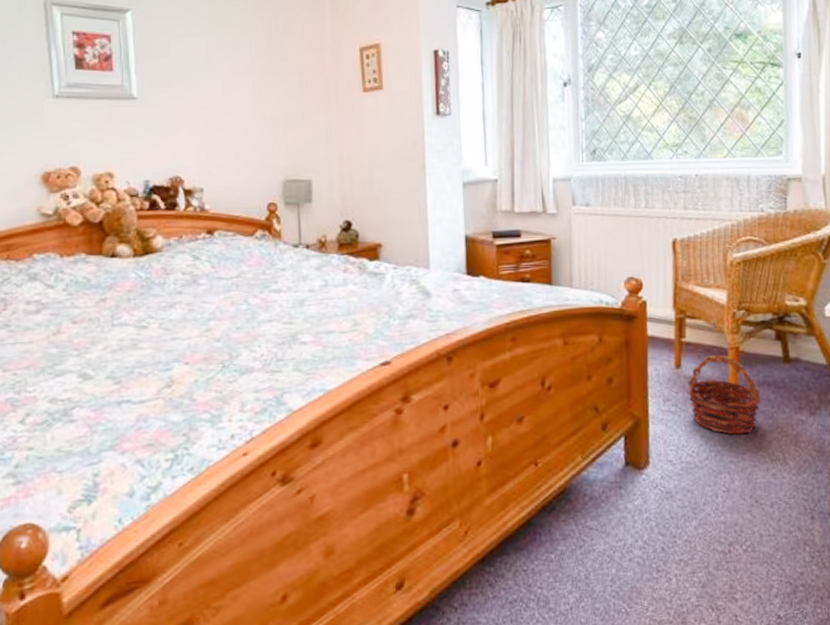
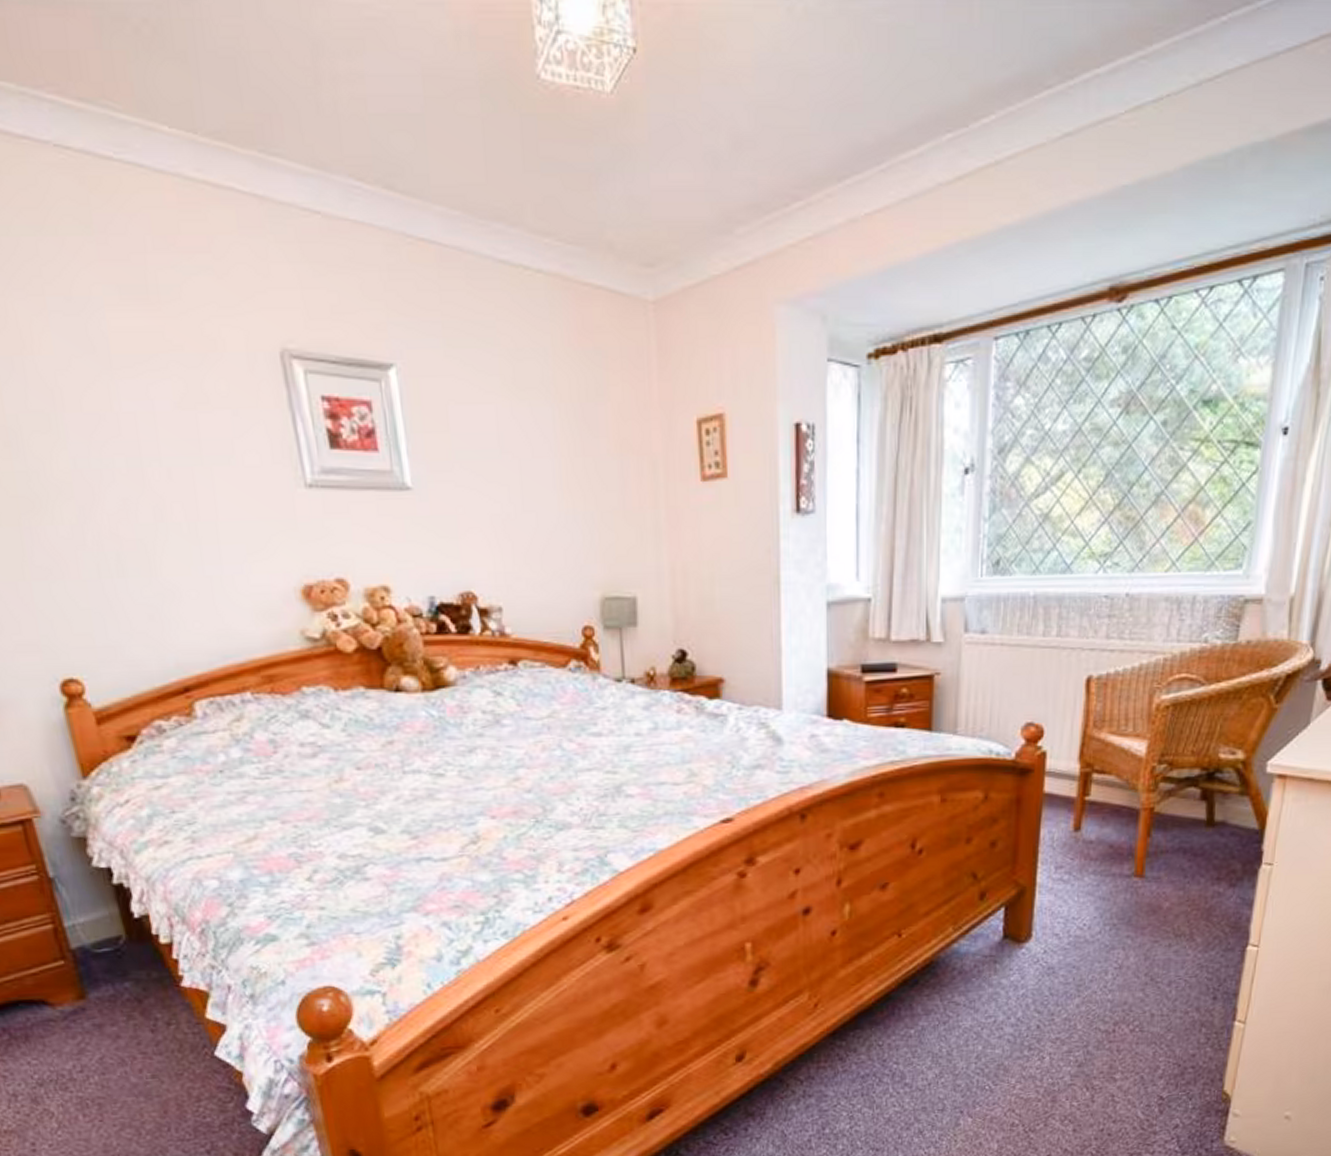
basket: present [687,354,761,435] -> none [1085,816,1174,907]

